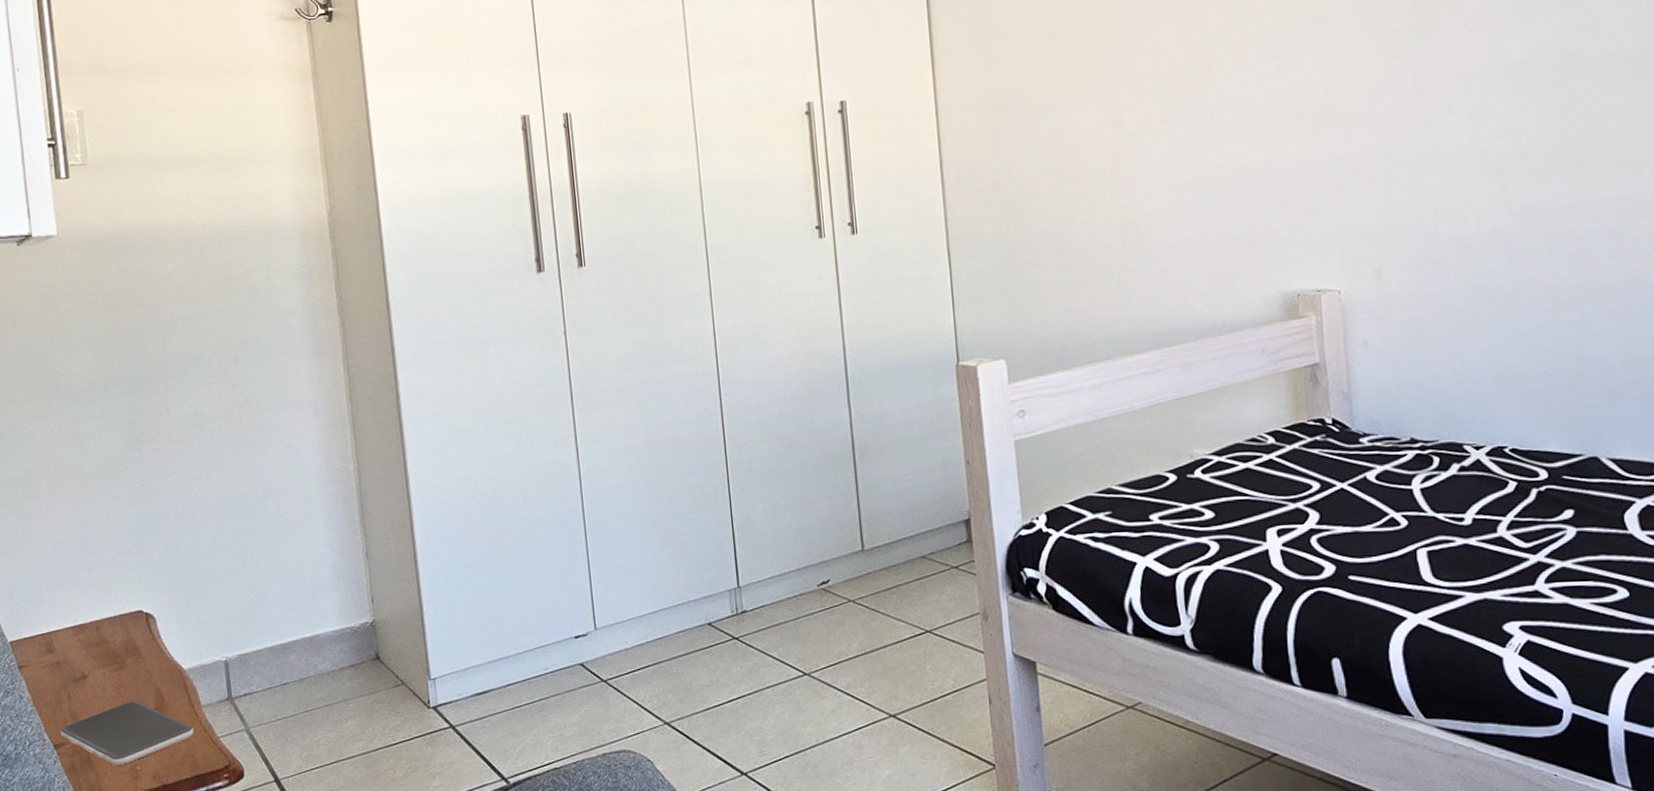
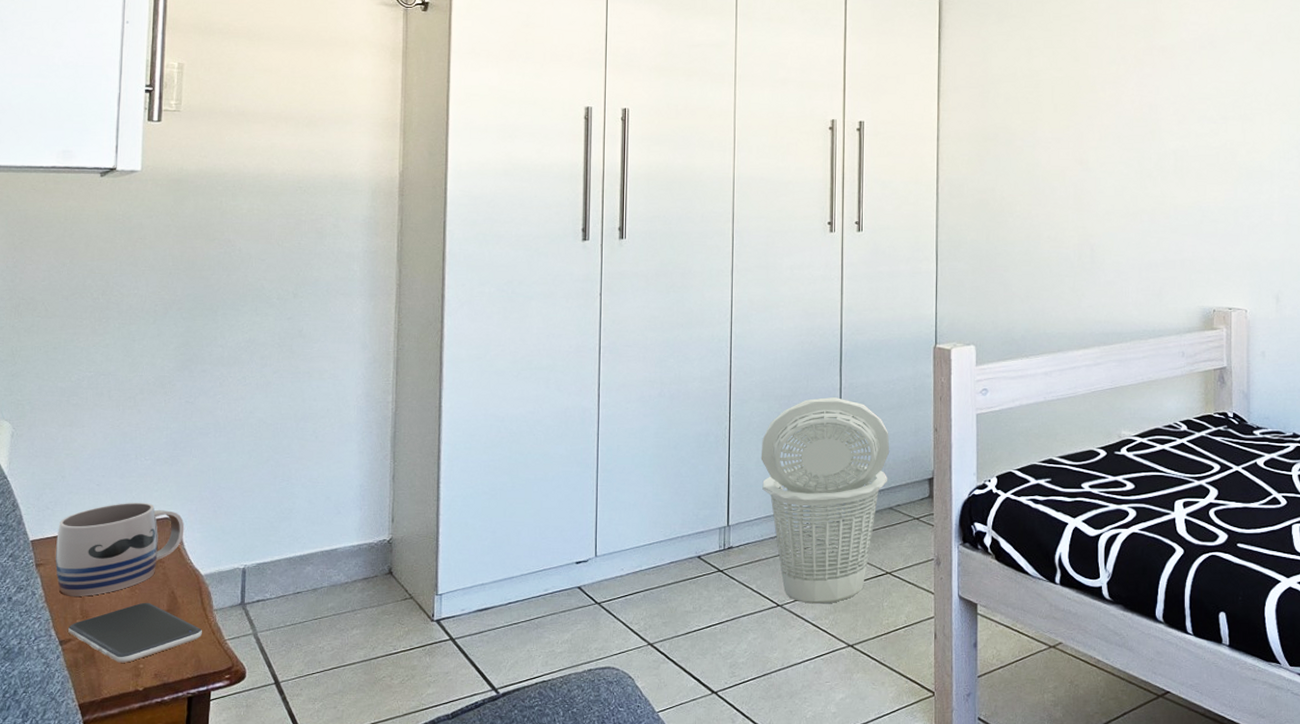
mug: none [34,595,160,698] -> present [55,502,185,597]
laundry basket: none [766,432,918,671] -> present [760,397,890,604]

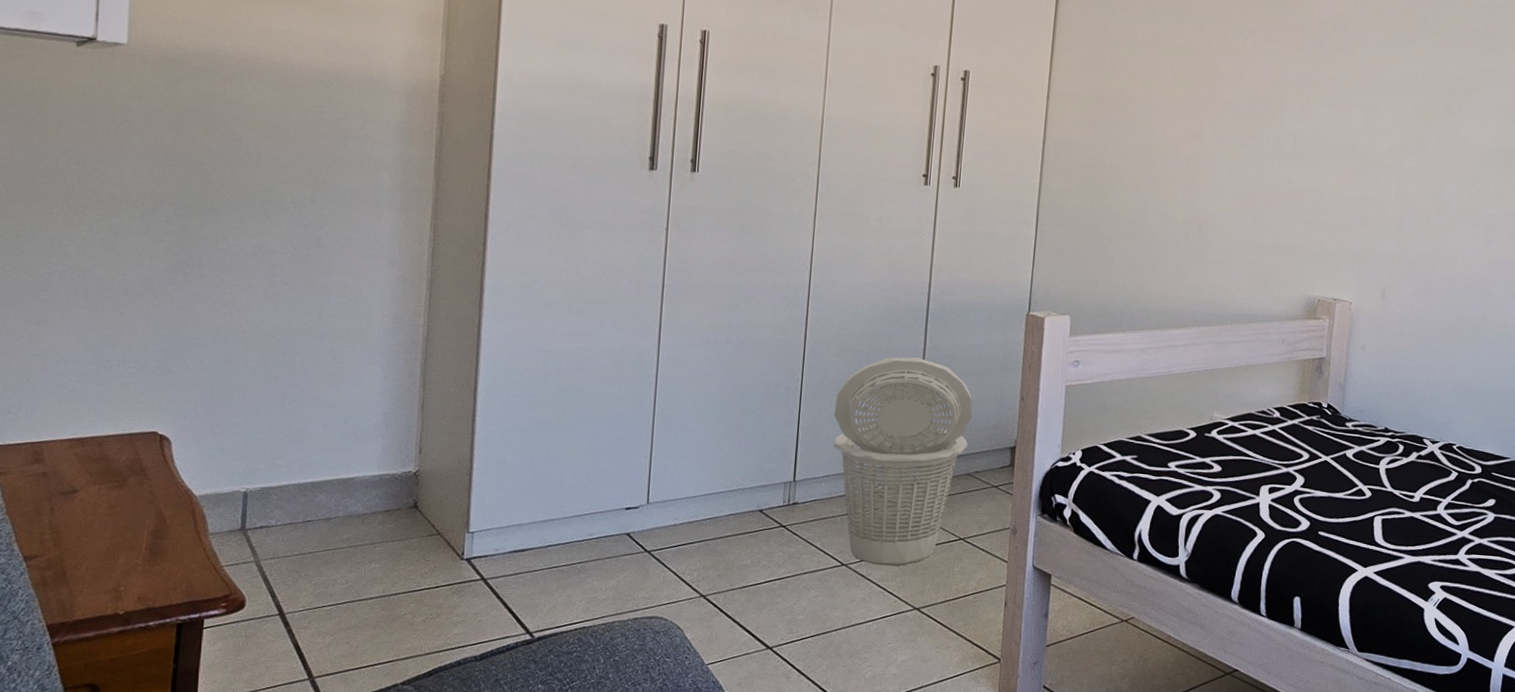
mug: present [55,502,185,597] -> none [18,412,176,511]
smartphone: present [68,602,202,663] -> none [34,521,195,584]

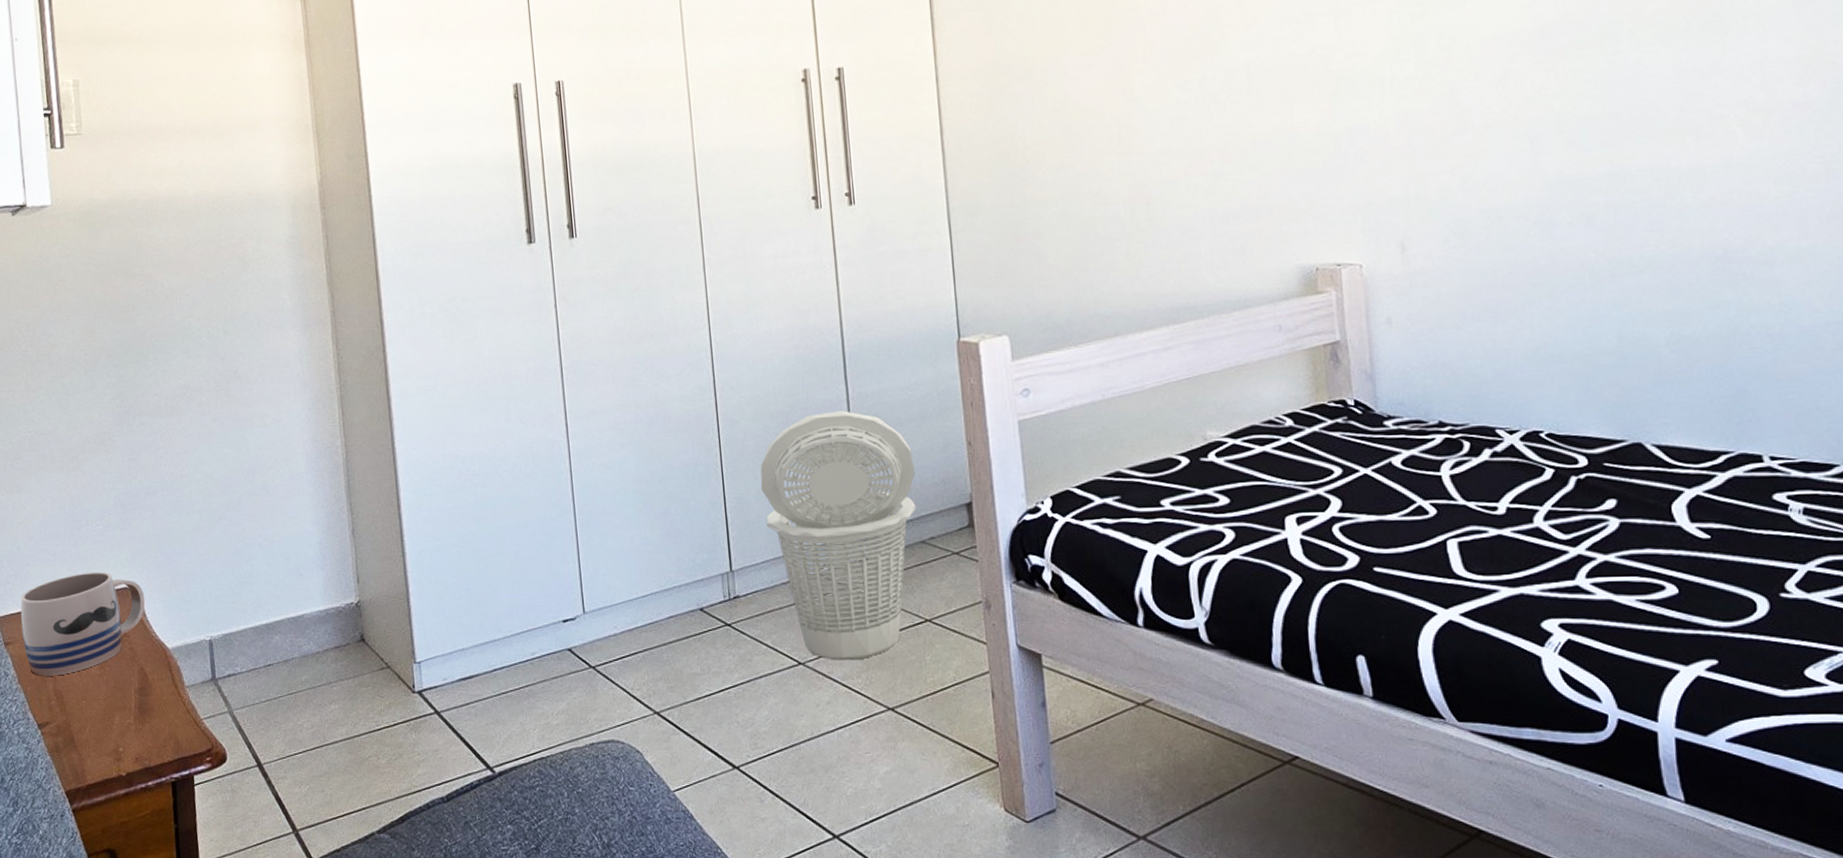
mug: none [18,412,176,511] -> present [20,571,145,676]

